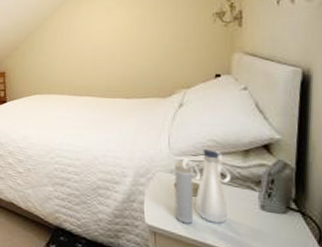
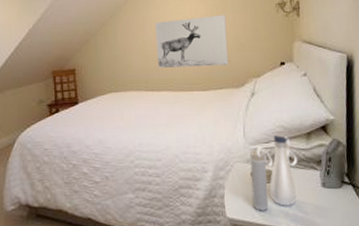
wall art: none [80,25,155,75] -> present [155,15,229,68]

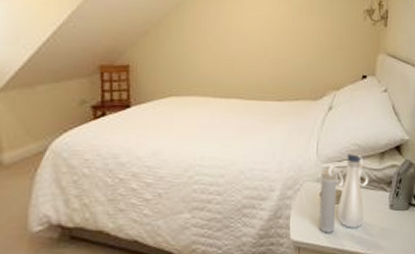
wall art: present [155,15,229,68] -> none [229,16,310,75]

